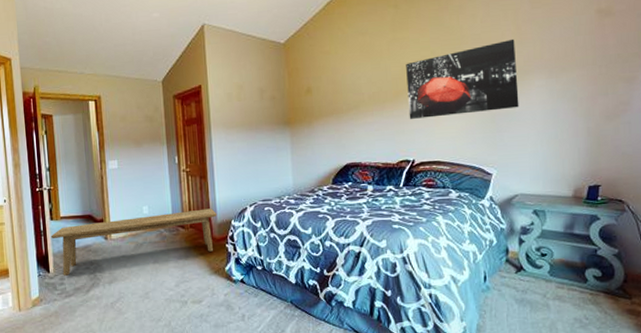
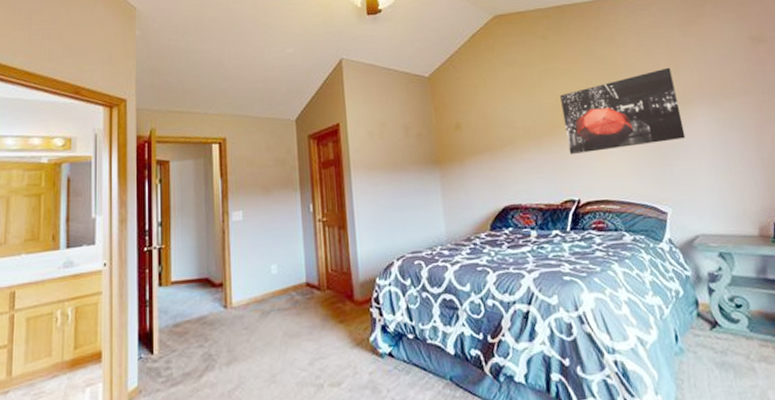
bench: present [50,208,218,276] -> none [157,264,359,357]

